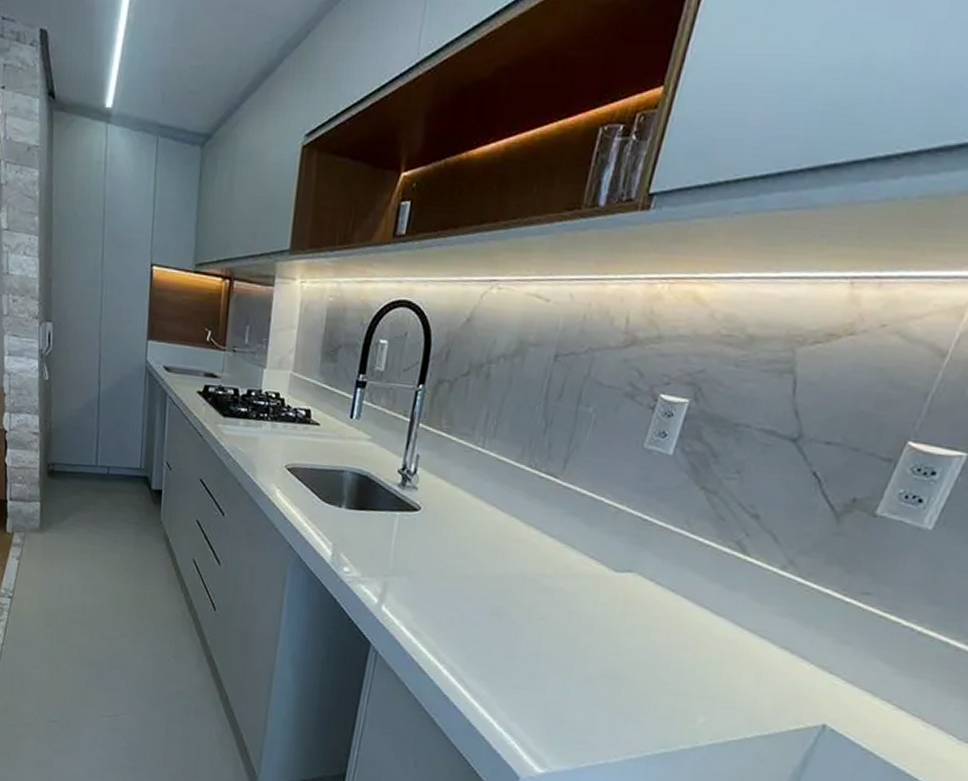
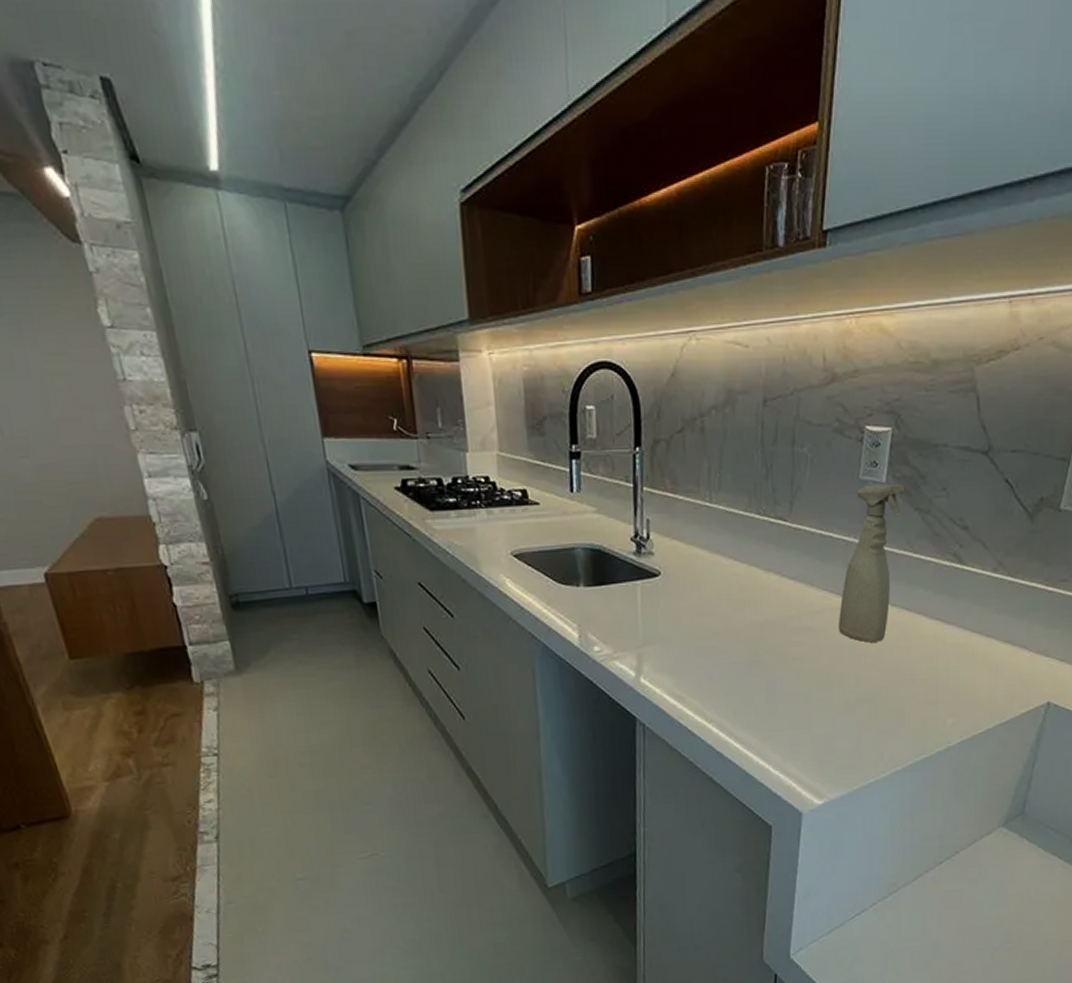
spray bottle: none [592,454,694,619] -> present [838,483,905,643]

